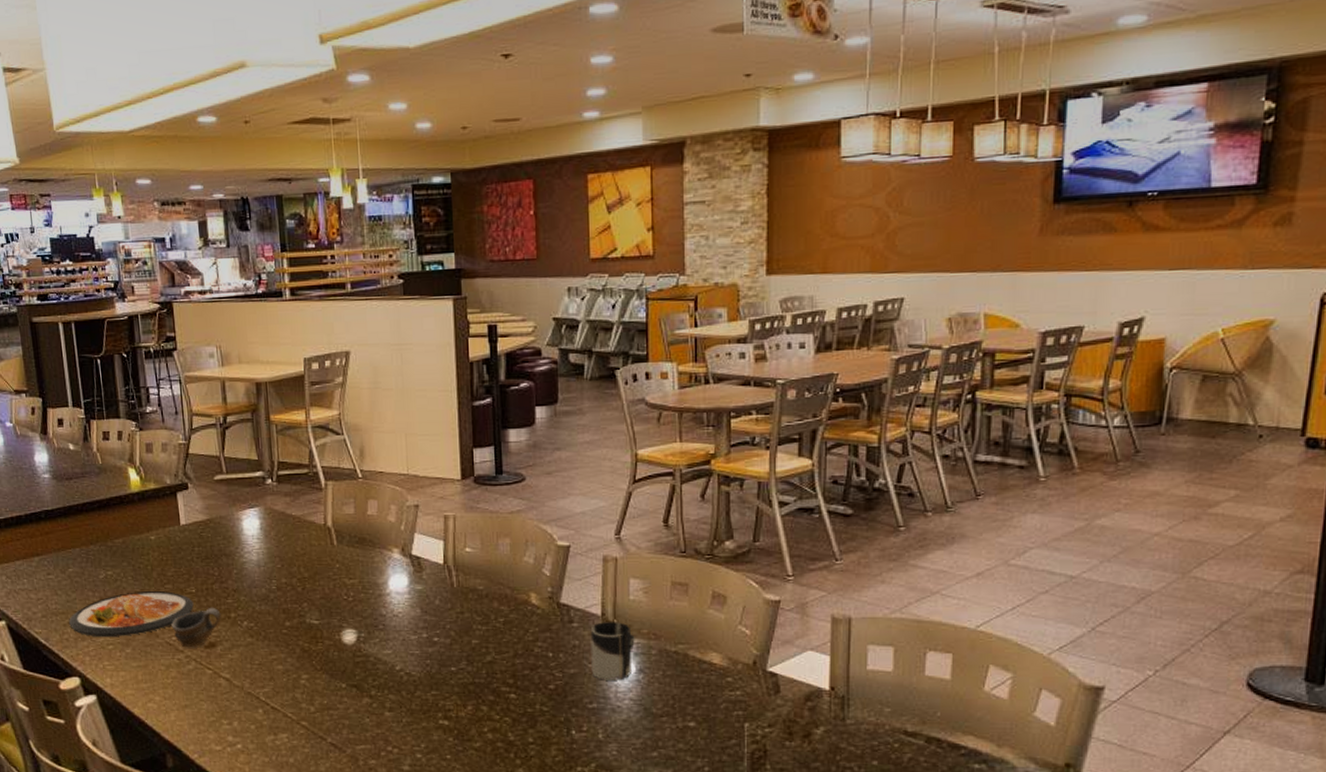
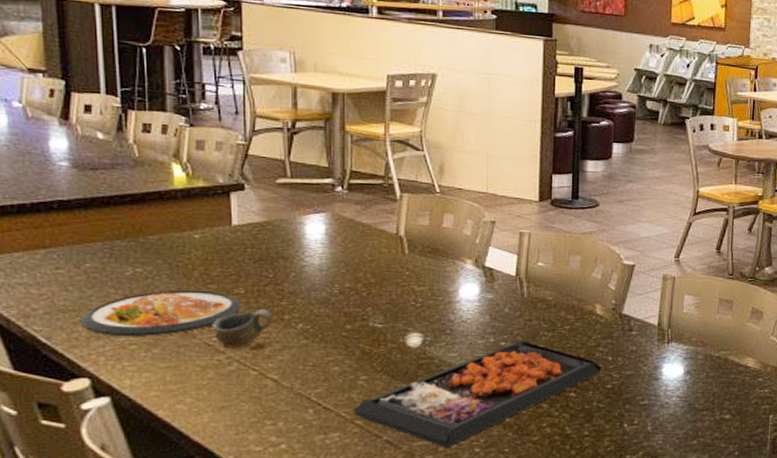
food tray: none [297,634,542,752] -> present [352,339,602,448]
cup: present [590,622,635,681] -> none [645,331,685,381]

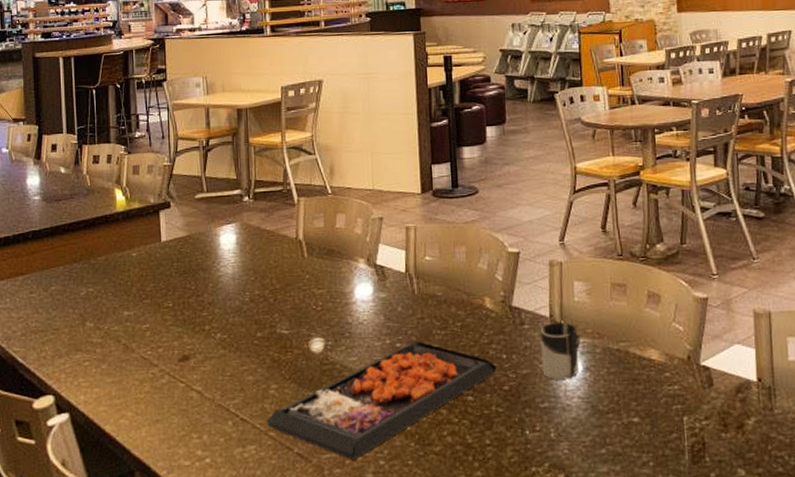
dish: present [81,290,241,336] -> none [48,305,170,353]
cup: present [212,308,273,348] -> none [147,320,196,361]
cup: none [645,331,685,381] -> present [540,323,581,380]

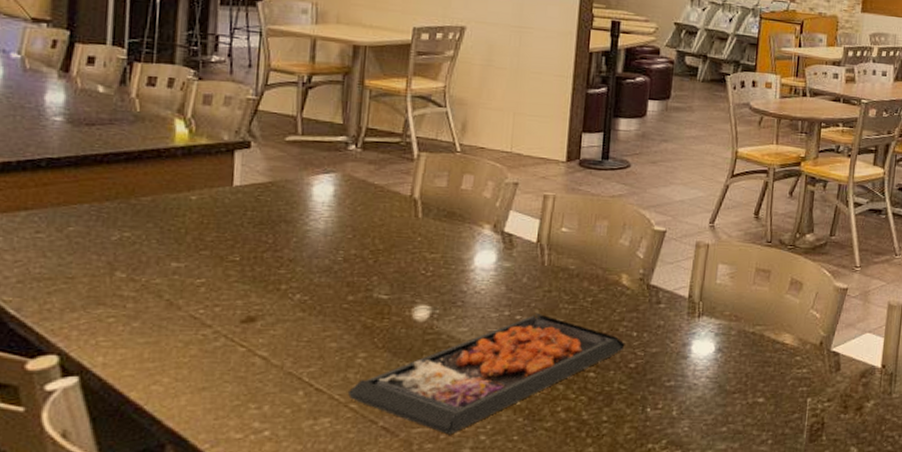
cup: present [540,323,581,380] -> none [673,304,717,359]

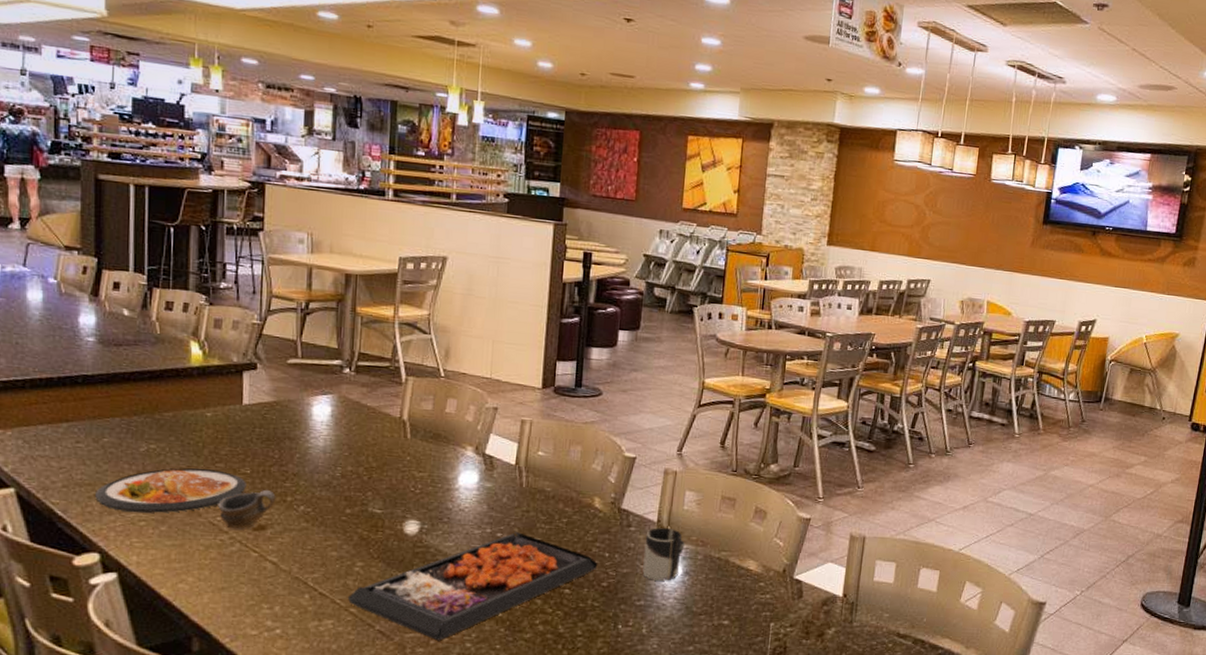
dish: none [56,256,235,308] -> present [95,468,246,513]
cup: none [201,277,269,321] -> present [218,489,276,529]
cup: none [673,304,717,359] -> present [642,528,685,581]

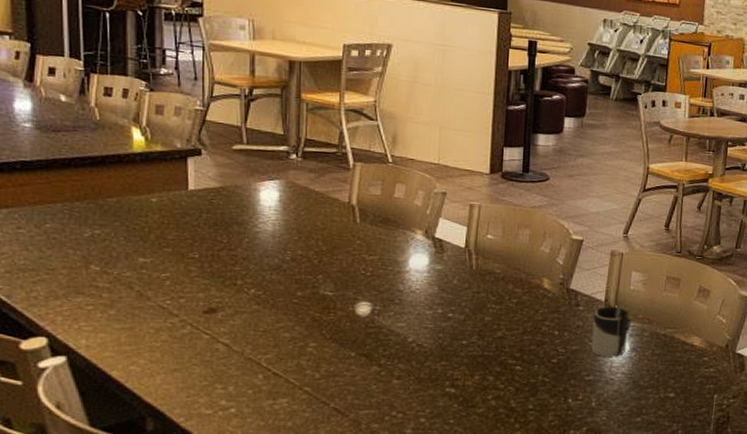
dish: present [95,468,246,513] -> none [40,252,195,297]
cup: present [218,489,276,529] -> none [167,273,226,312]
food tray: present [347,531,598,641] -> none [301,311,548,417]

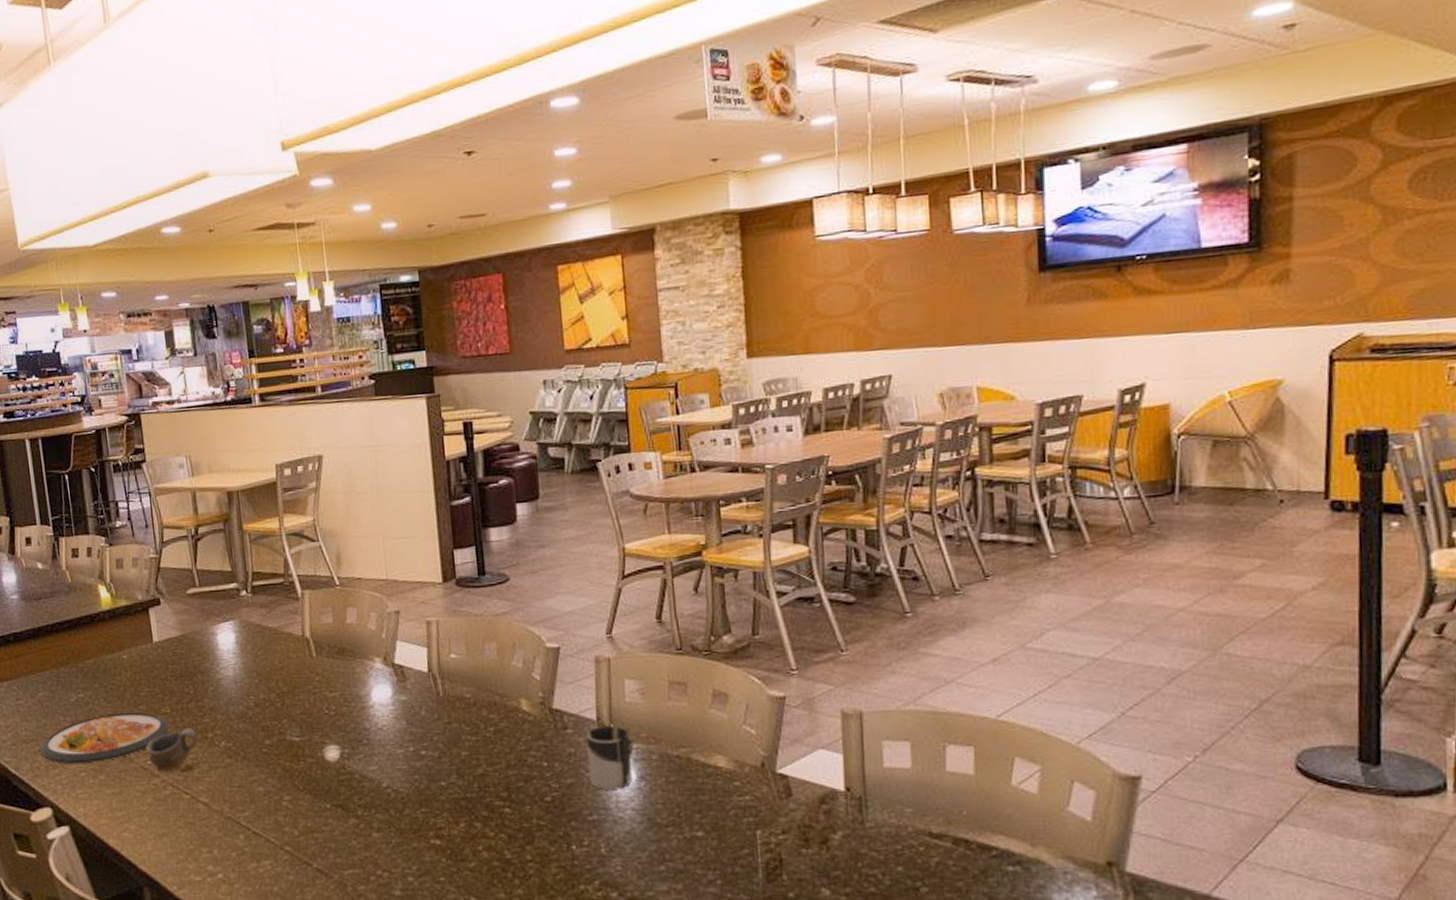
dish: none [40,252,195,297] -> present [39,712,169,764]
cup: none [167,273,226,312] -> present [146,727,198,771]

